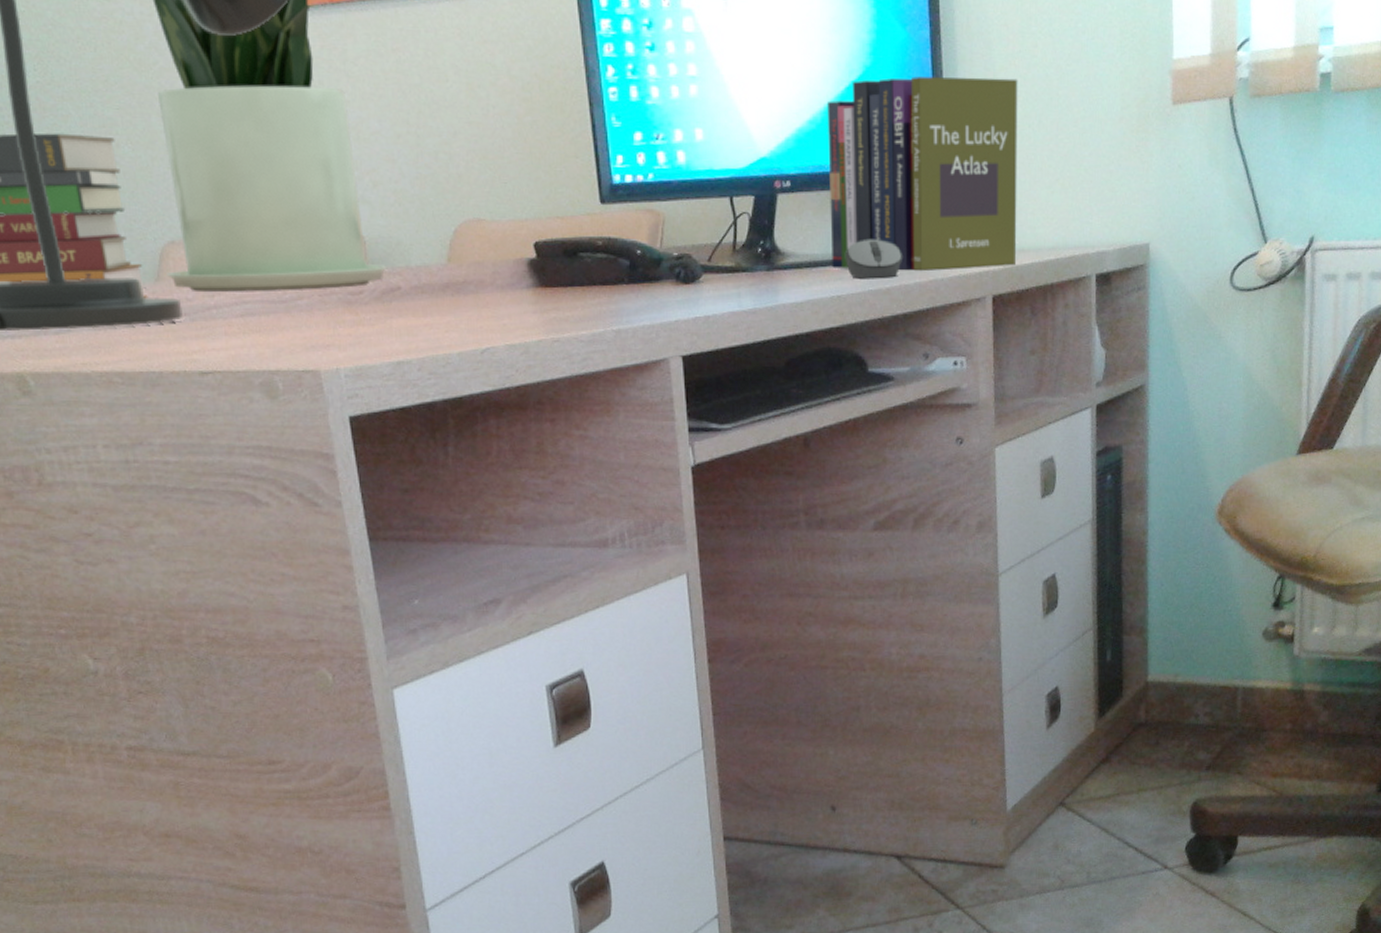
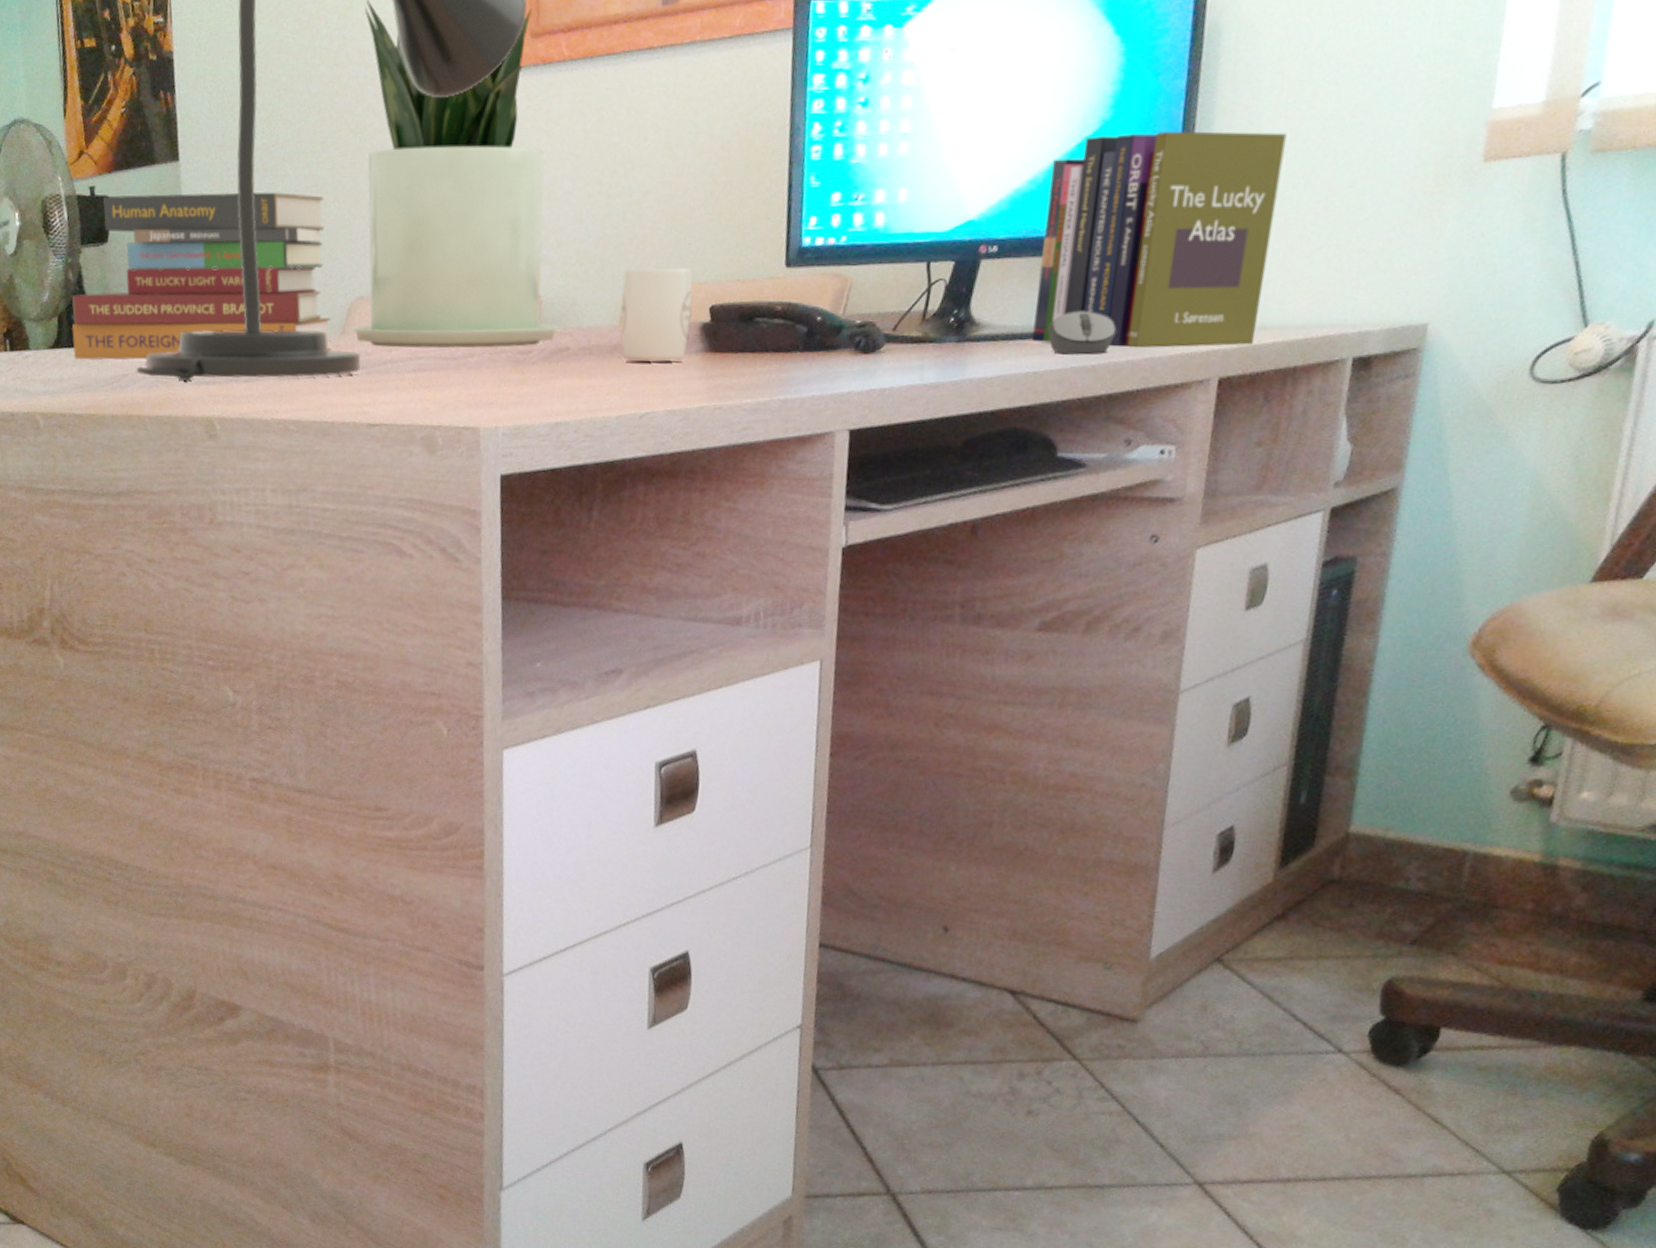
mug: none [444,206,519,298] -> present [620,267,692,362]

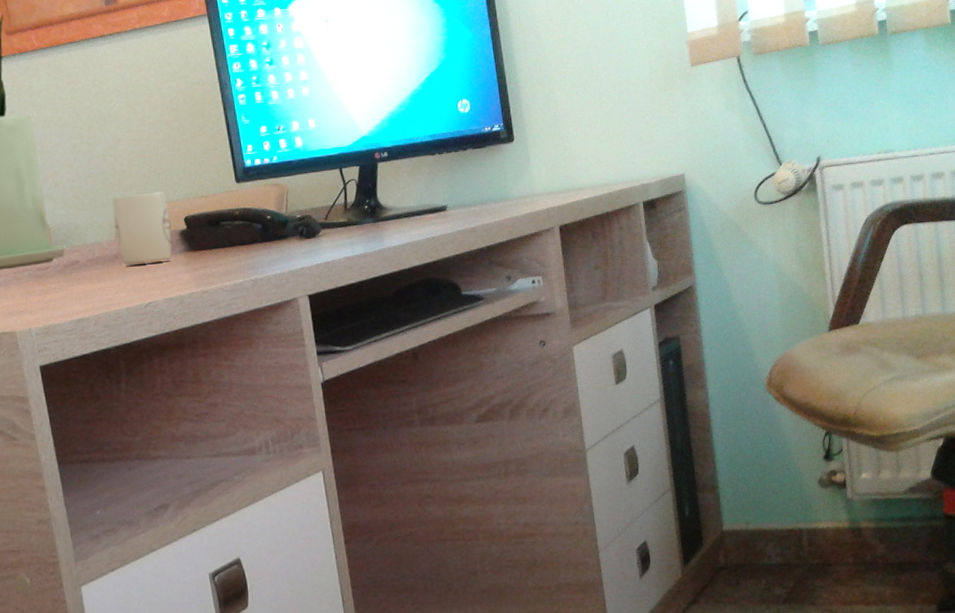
books: present [1032,131,1287,348] -> none [413,58,577,216]
computer mouse: present [1048,310,1117,356] -> none [436,190,483,223]

